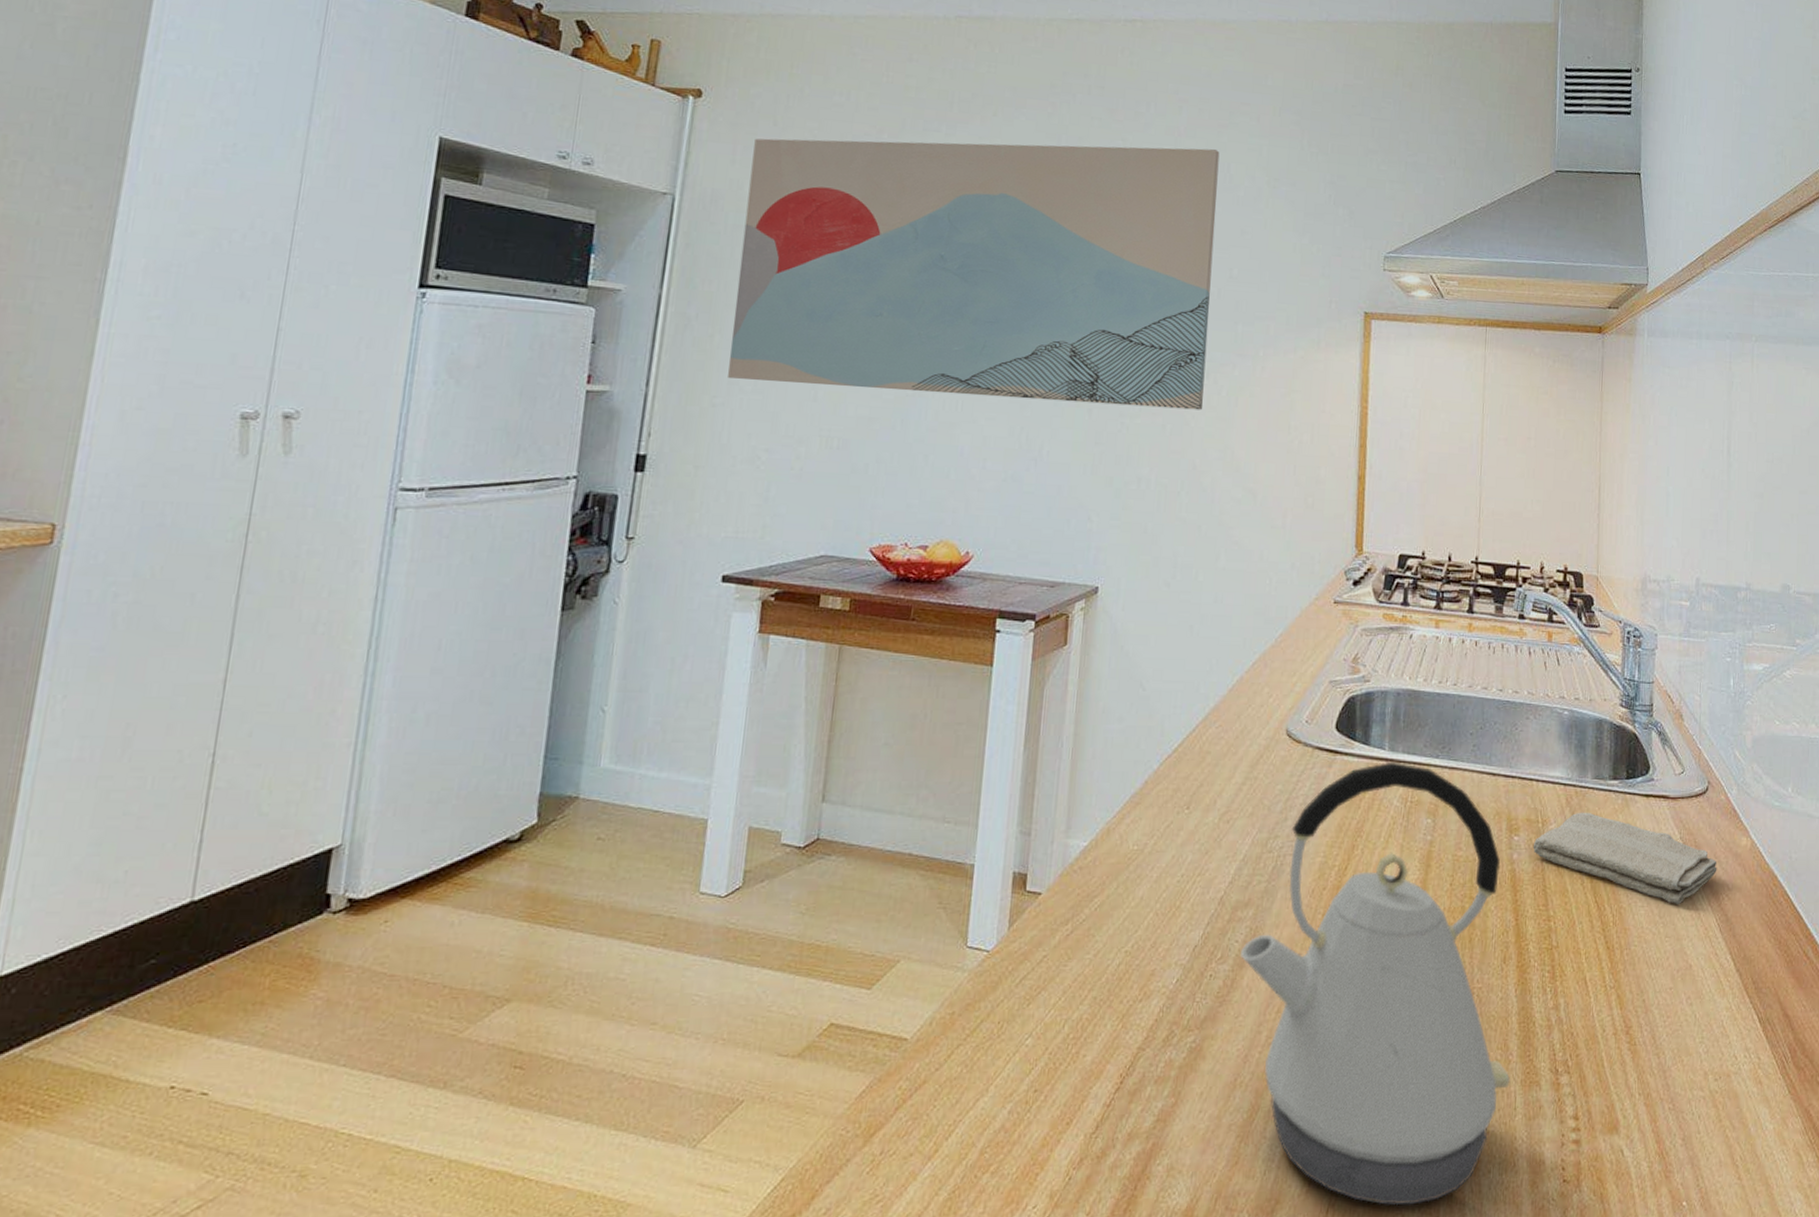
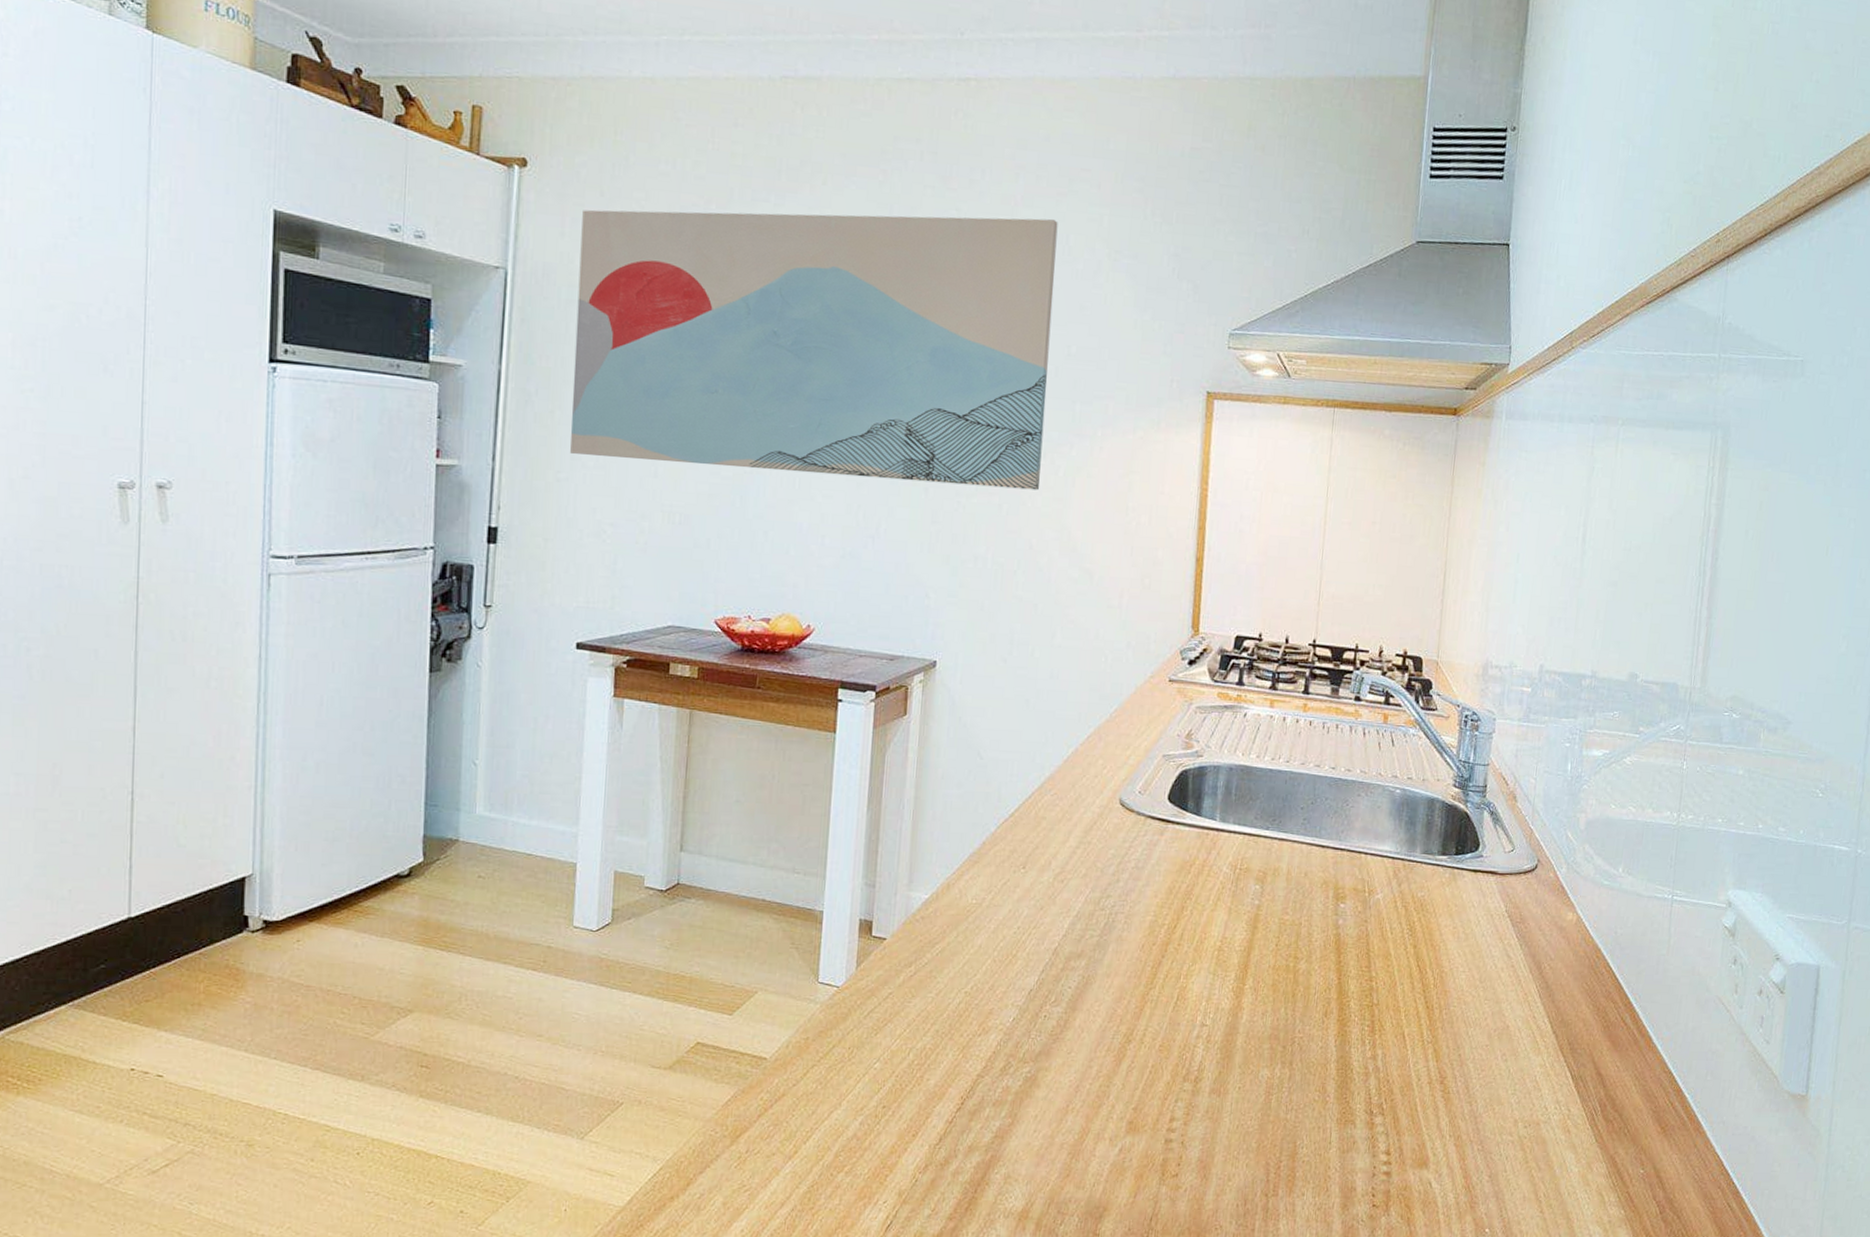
kettle: present [1241,761,1511,1206] -> none [1073,831,1327,1218]
washcloth: present [1533,812,1717,904] -> none [1358,883,1541,971]

